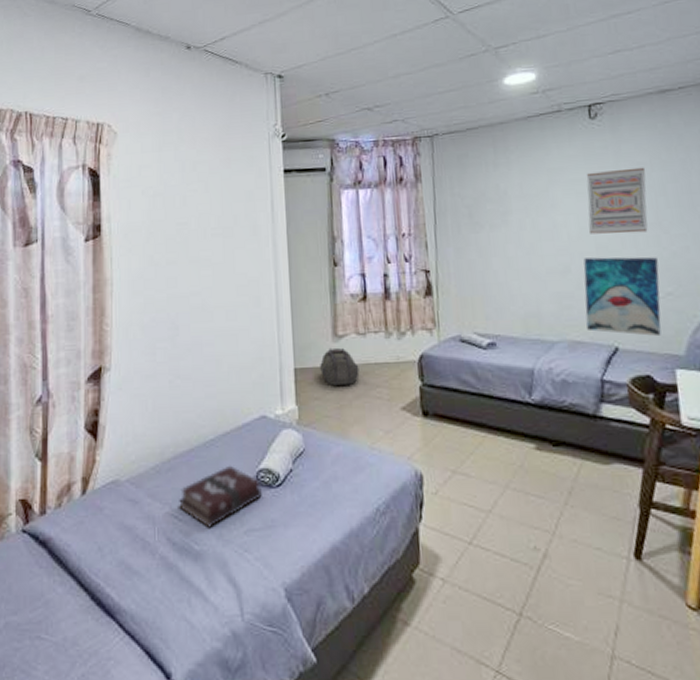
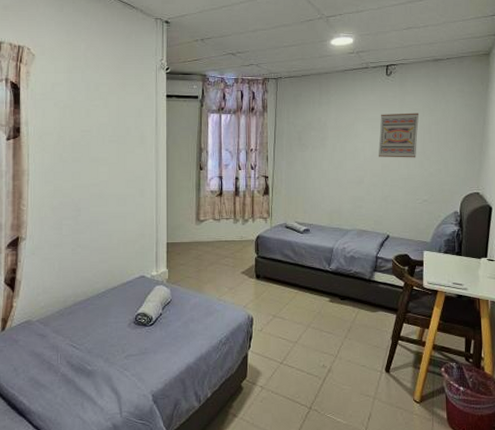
hardback book: present [179,465,263,528] -> none [77,310,140,354]
backpack: present [320,347,360,386] -> none [186,228,214,255]
wall art: present [583,257,661,337] -> none [370,173,420,229]

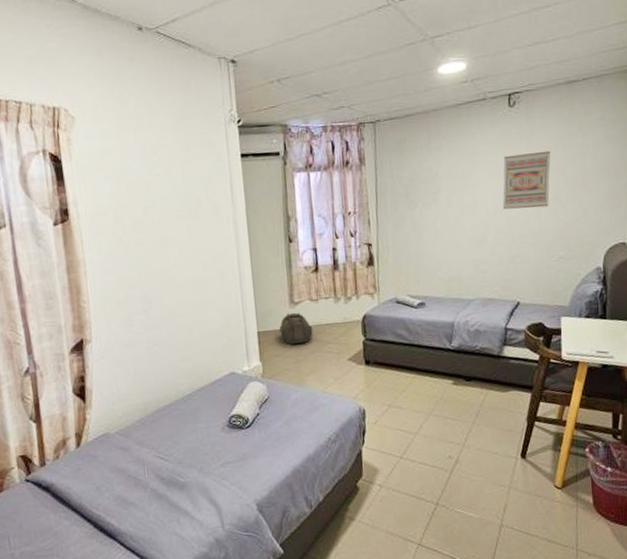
backpack: none [186,228,214,255] -> present [279,313,313,344]

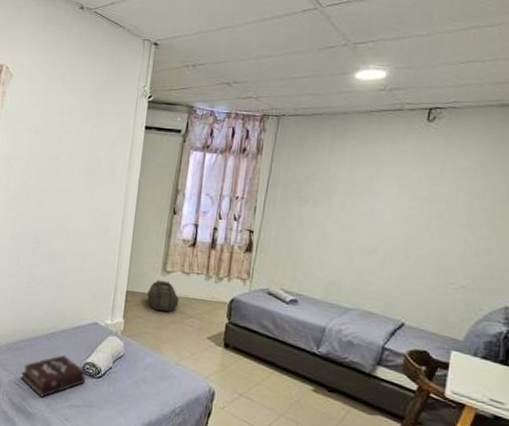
hardback book: none [164,414,236,464] -> present [21,354,87,398]
wall art: present [502,150,551,209] -> none [401,169,469,230]

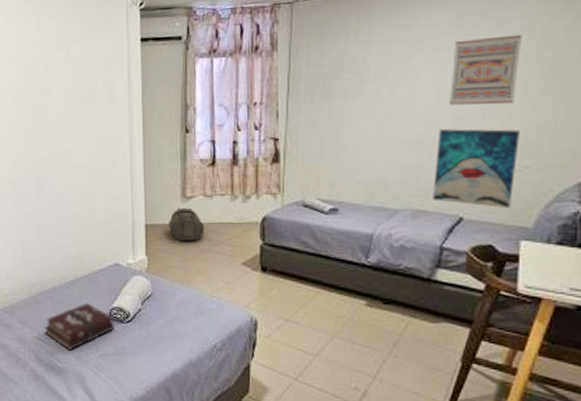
wall art: none [380,243,459,321] -> present [433,129,520,209]
wall art: none [401,169,469,230] -> present [448,34,523,105]

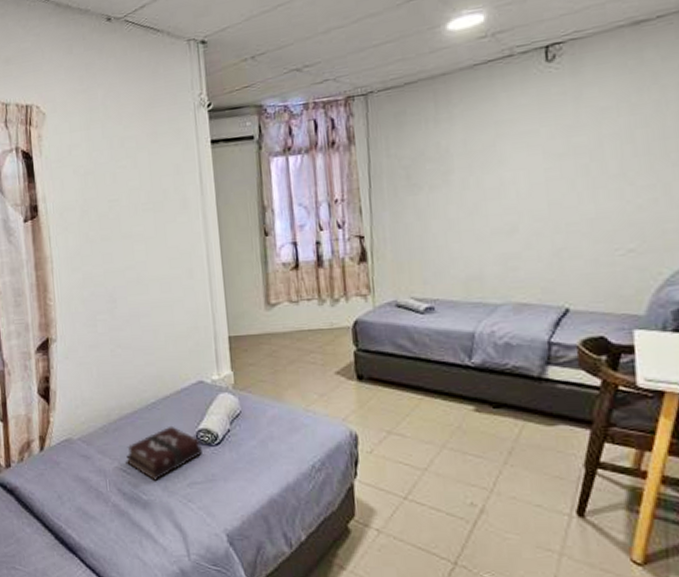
backpack: present [169,207,205,241] -> none [253,316,293,352]
wall art: present [433,129,520,209] -> none [533,212,621,297]
wall art: present [448,34,523,105] -> none [540,112,611,190]

